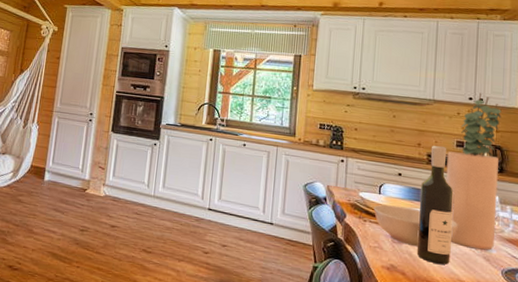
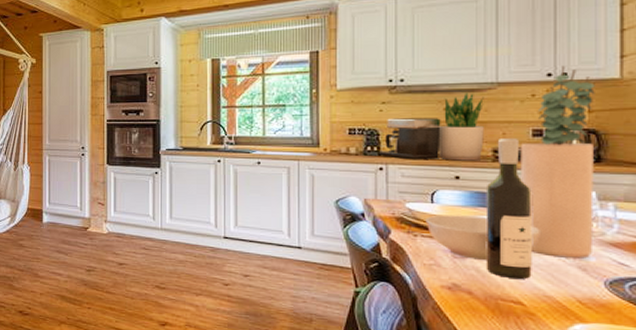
coffee maker: none [342,119,391,157] -> present [379,118,441,160]
planter: none [387,105,423,162] -> present [438,93,484,161]

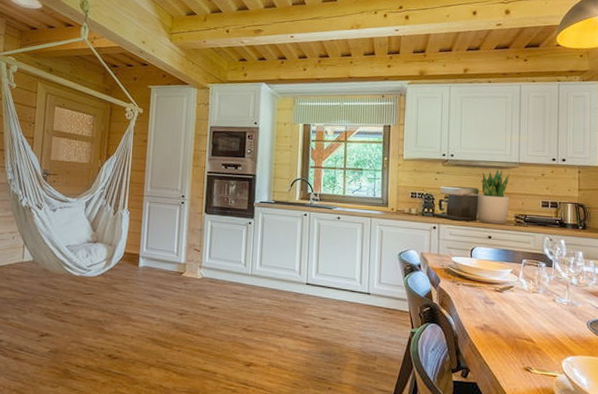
bowl: present [425,215,540,261] -> none [466,267,546,306]
bottle: present [486,139,532,280] -> none [508,207,541,321]
vase: present [520,65,595,259] -> none [533,153,583,304]

